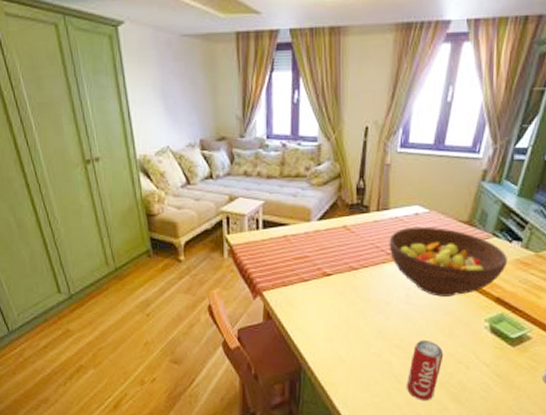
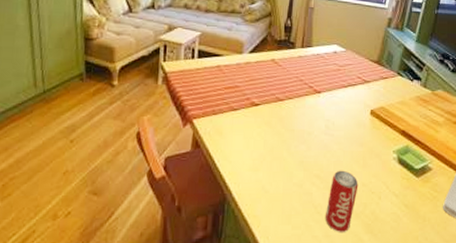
fruit bowl: present [389,226,508,297] -> none [311,63,411,129]

